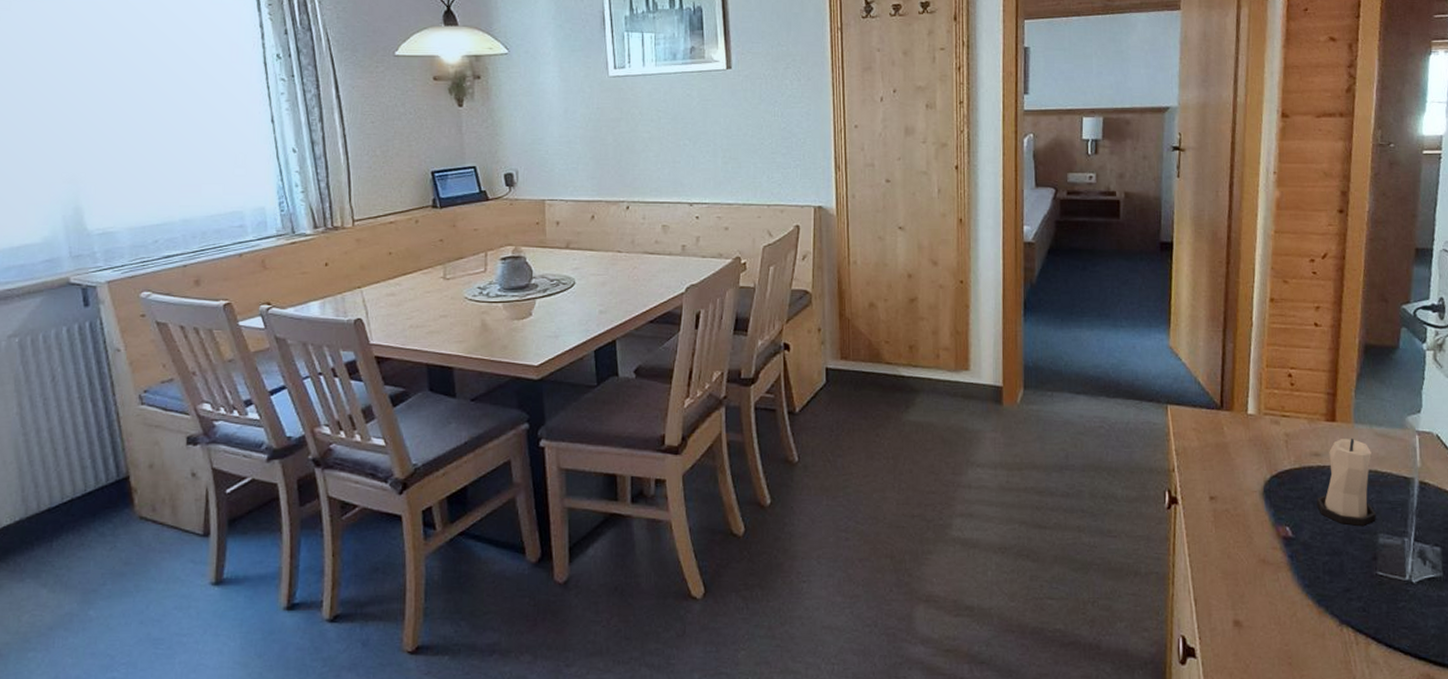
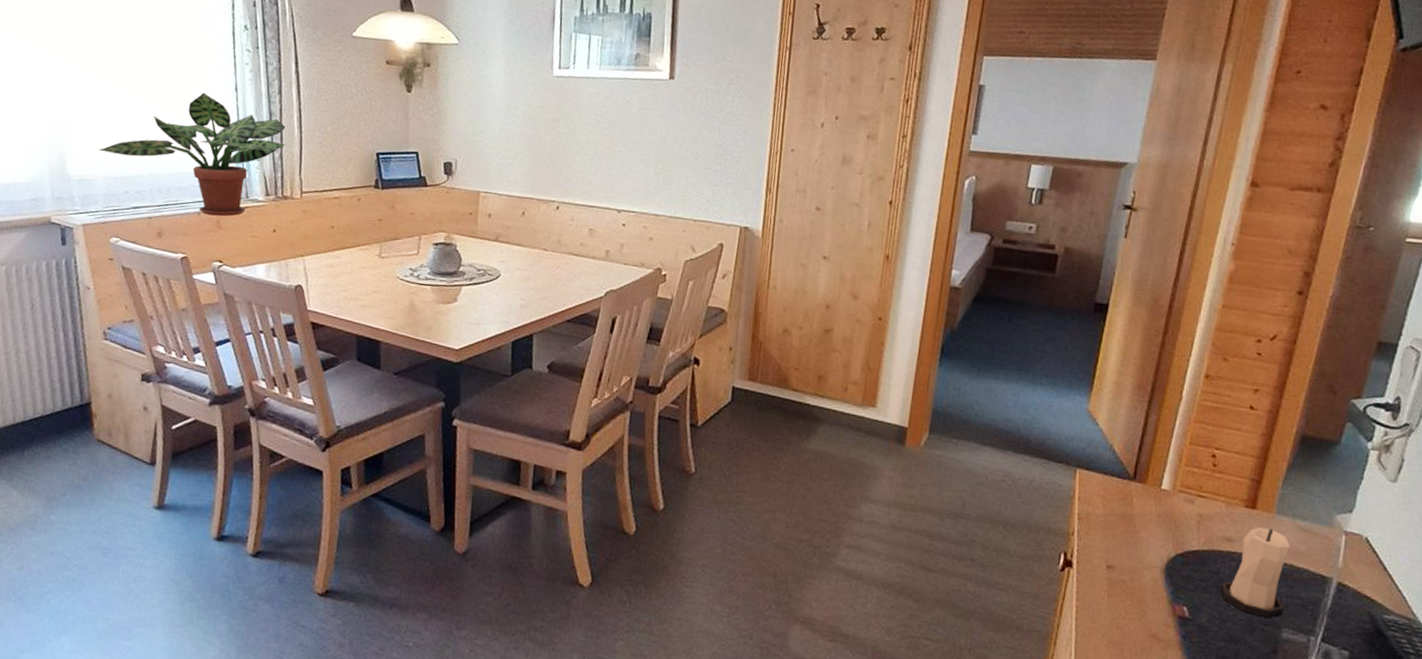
potted plant: none [120,128,331,256] -> present [98,92,286,217]

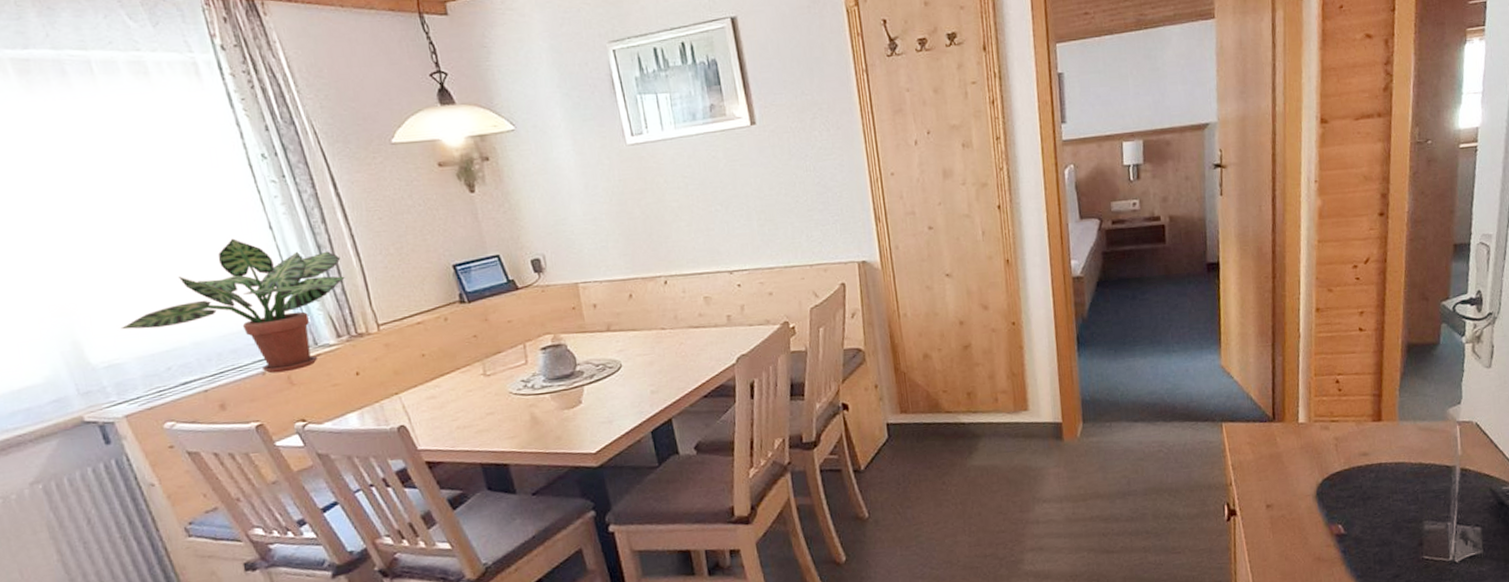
candle: present [1219,527,1291,619] -> none [1365,435,1421,517]

